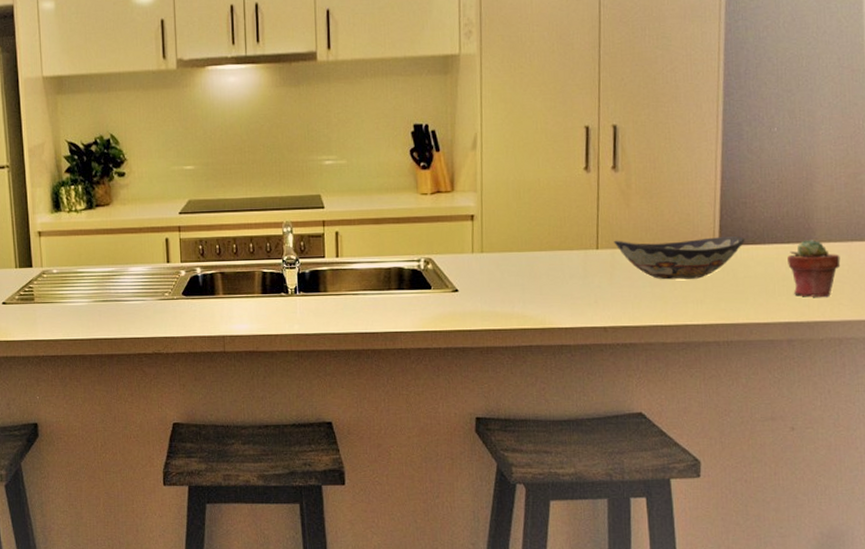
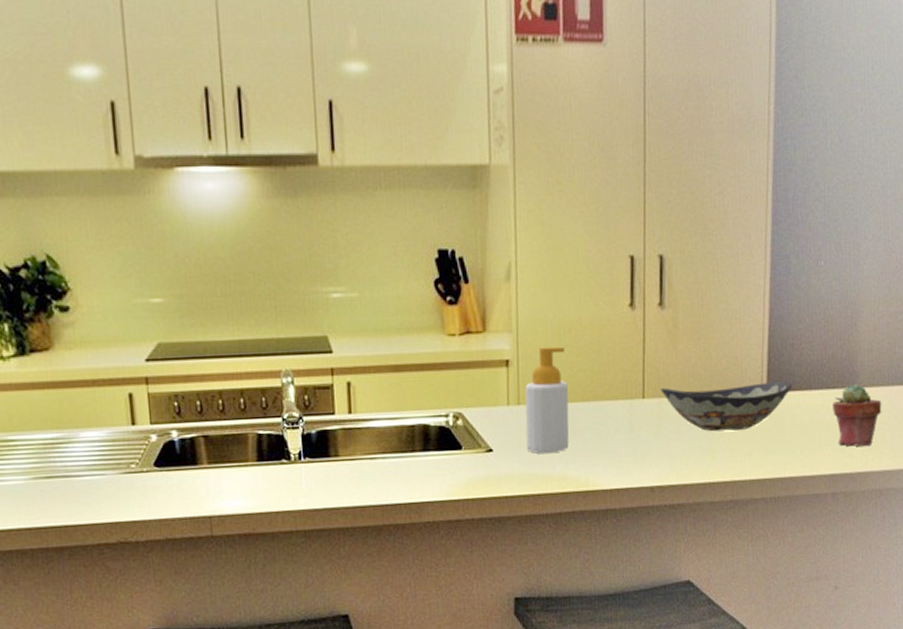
soap bottle: none [488,204,528,295] -> present [525,346,569,454]

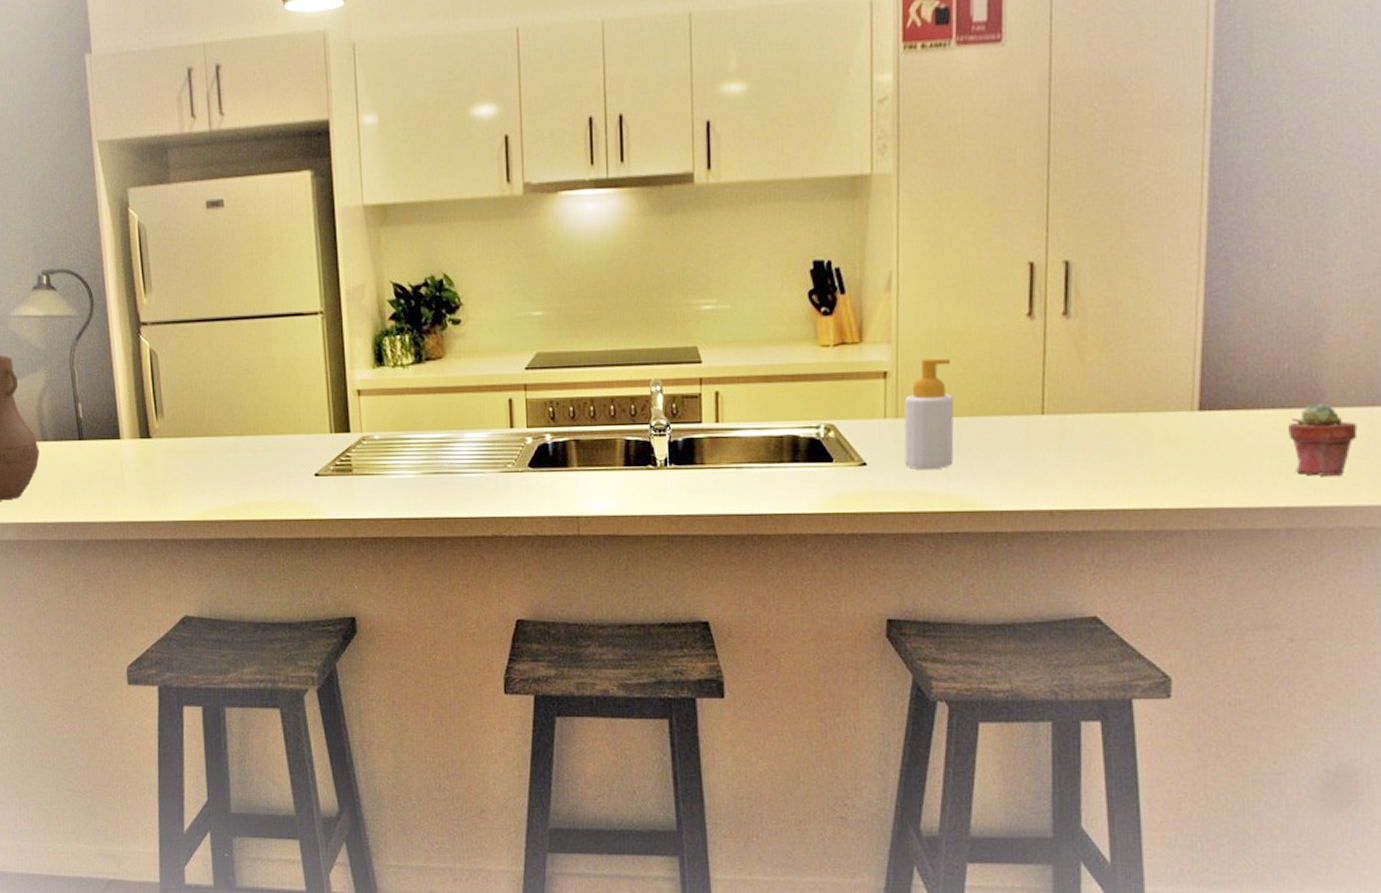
decorative bowl: present [660,381,792,432] -> none [1064,398,1233,453]

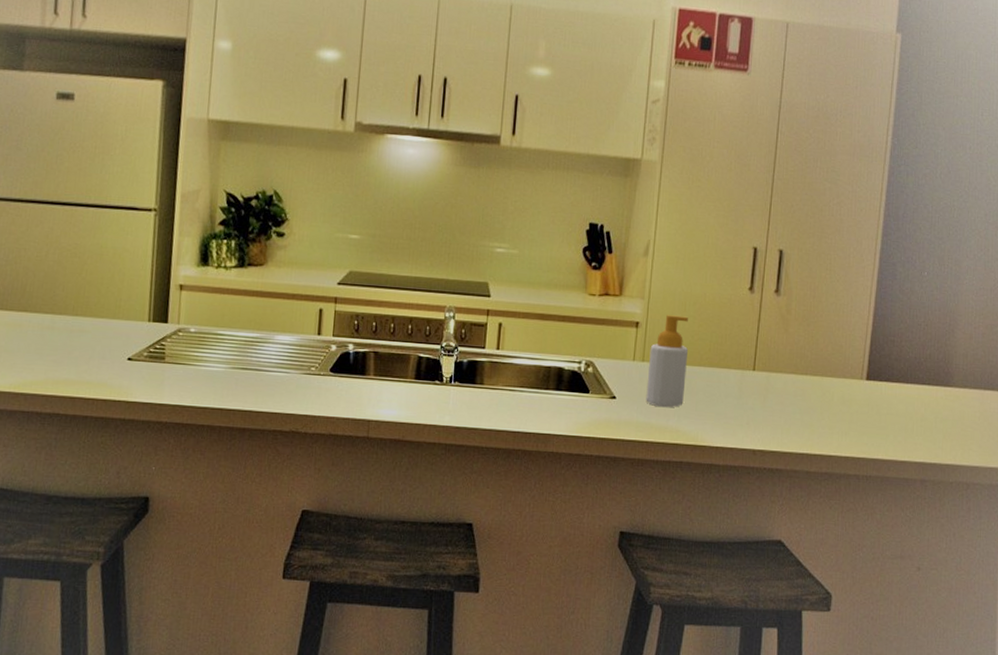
potted succulent: present [1288,402,1358,477] -> none [927,383,973,442]

